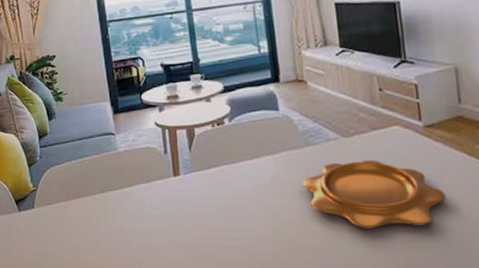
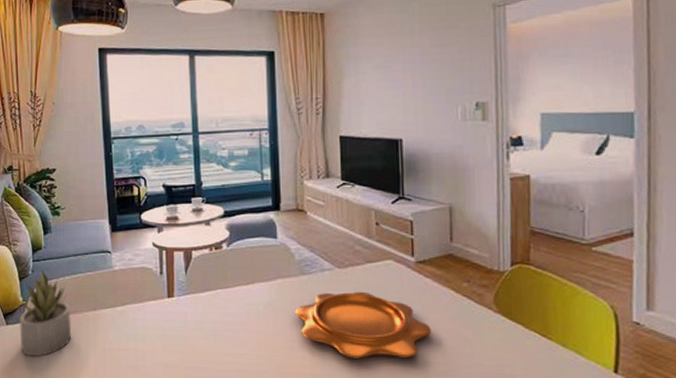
succulent plant: none [30,155,83,242] -> present [19,269,72,357]

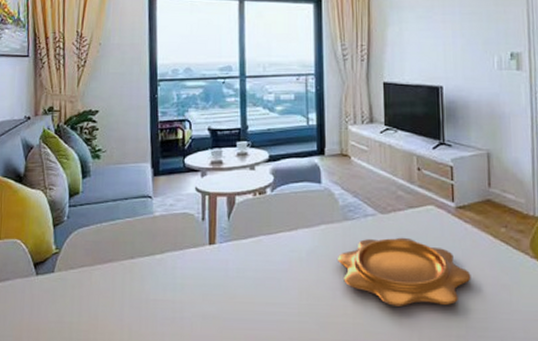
succulent plant: present [19,269,72,357] -> none [50,215,106,310]

